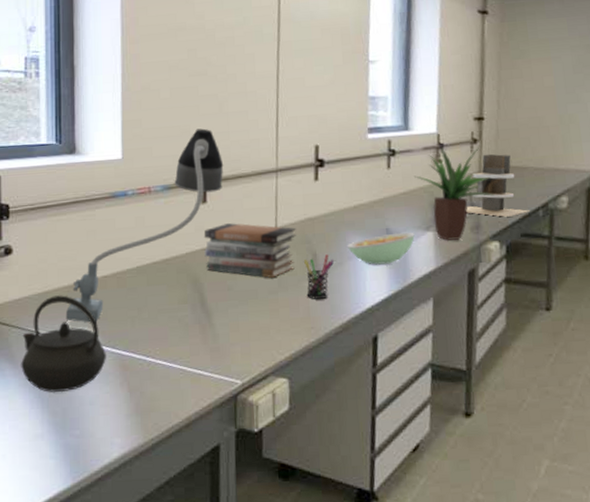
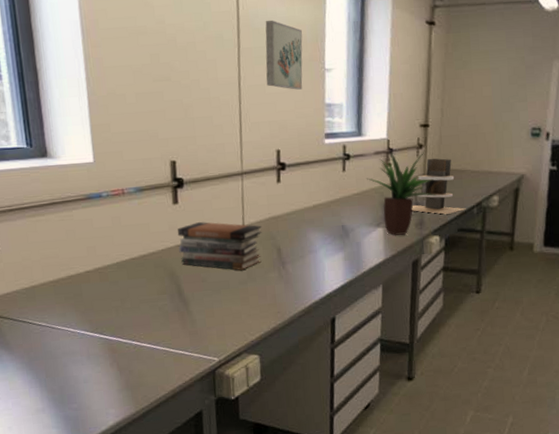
kettle: present [21,295,107,393] -> none [14,289,96,374]
desk lamp: present [65,128,224,323] -> none [53,133,192,313]
pen holder: present [304,254,334,299] -> none [270,249,296,288]
wall art: none [306,13,346,83] -> present [265,20,303,90]
casserole: present [346,232,415,265] -> none [307,228,367,258]

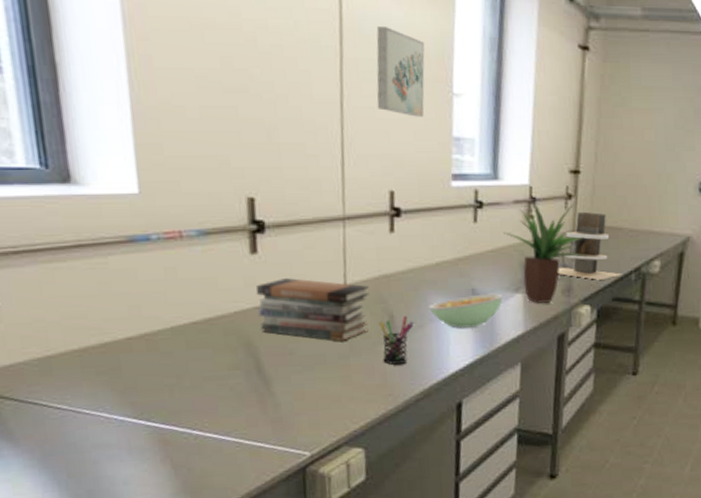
pen holder: none [270,249,296,288] -> present [379,316,413,365]
casserole: none [307,228,367,258] -> present [427,293,503,328]

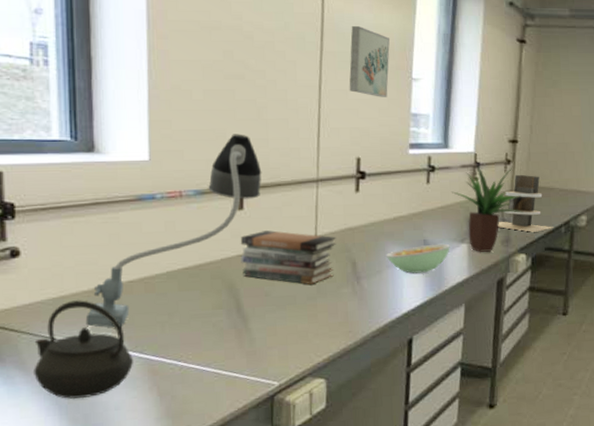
kettle: none [21,360,141,474] -> present [34,300,134,400]
desk lamp: none [79,161,277,393] -> present [85,134,262,328]
pen holder: present [379,316,413,365] -> none [344,263,373,305]

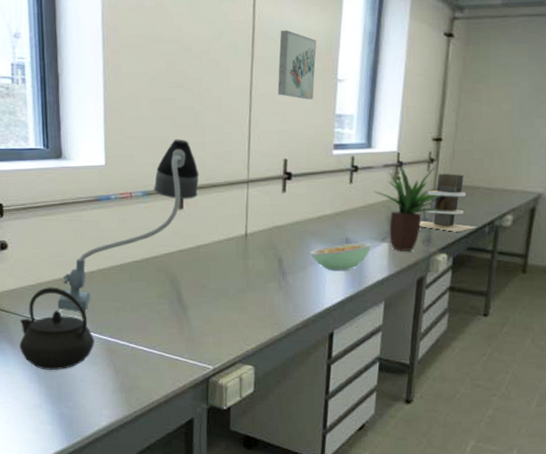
book stack: present [240,230,336,285] -> none [180,228,264,279]

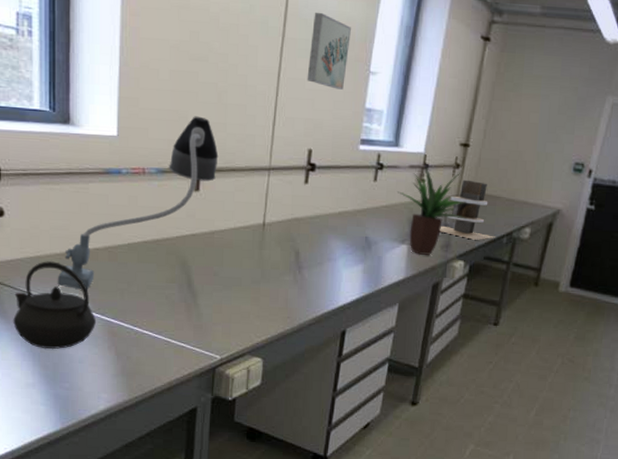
casserole: present [309,242,371,271] -> none [327,242,390,269]

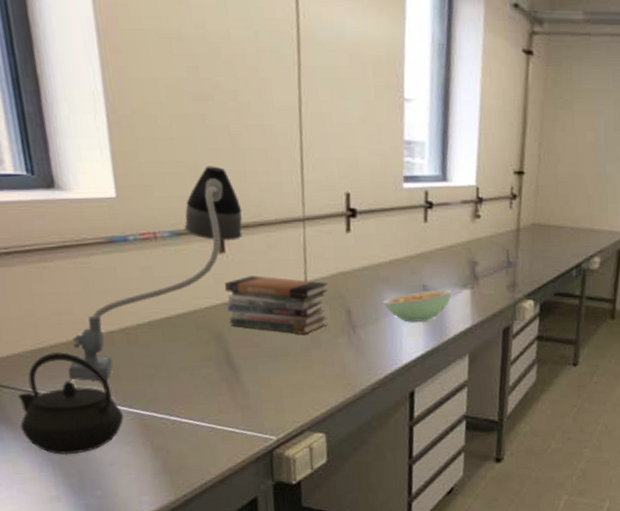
book stack: none [194,213,282,269] -> present [224,276,328,334]
wall art: present [307,12,351,90] -> none [331,34,378,122]
casserole: none [327,242,390,269] -> present [382,289,452,322]
potted plant: present [398,168,467,255] -> none [452,202,531,298]
plant pot: present [440,179,495,240] -> none [503,211,564,276]

